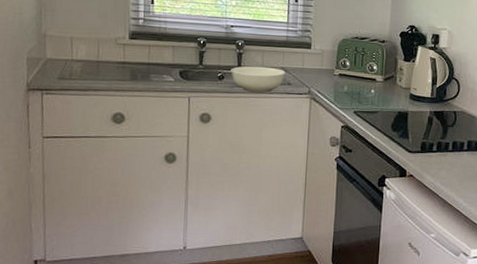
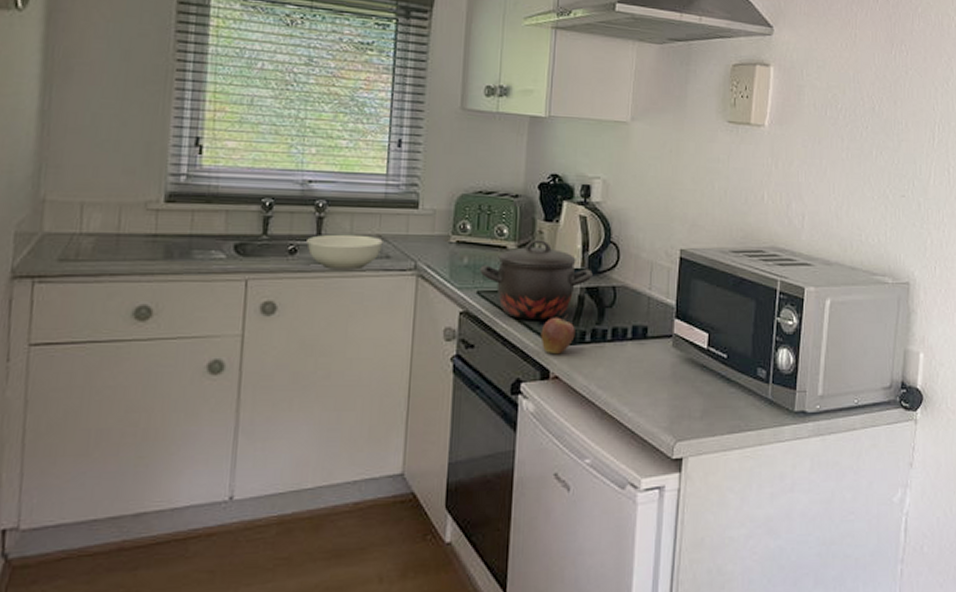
cooking pot: none [356,74,439,135] -> present [480,239,593,321]
fruit: none [400,130,426,160] -> present [540,314,575,355]

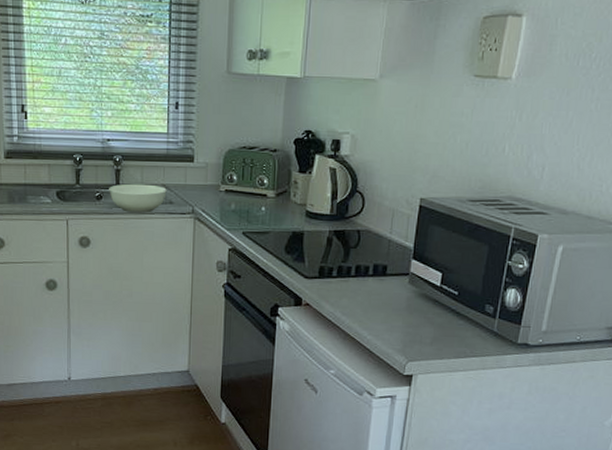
cooking pot: present [480,239,593,321] -> none [244,189,340,258]
fruit: present [540,314,575,355] -> none [295,252,324,286]

